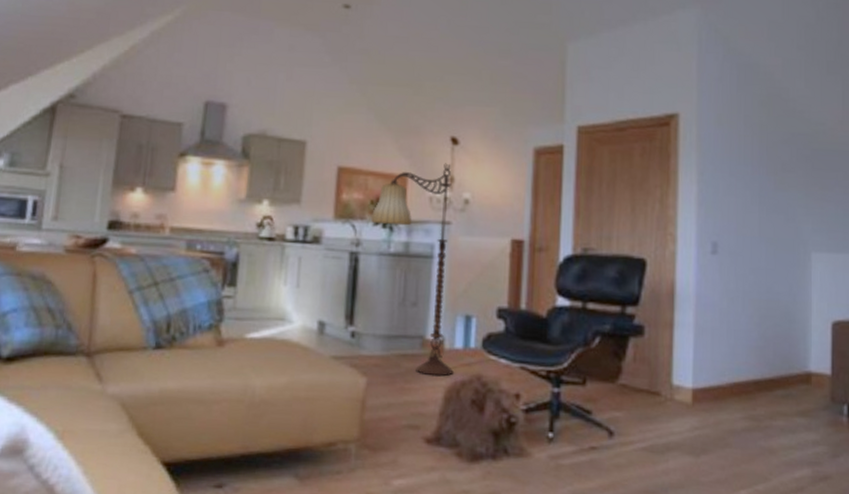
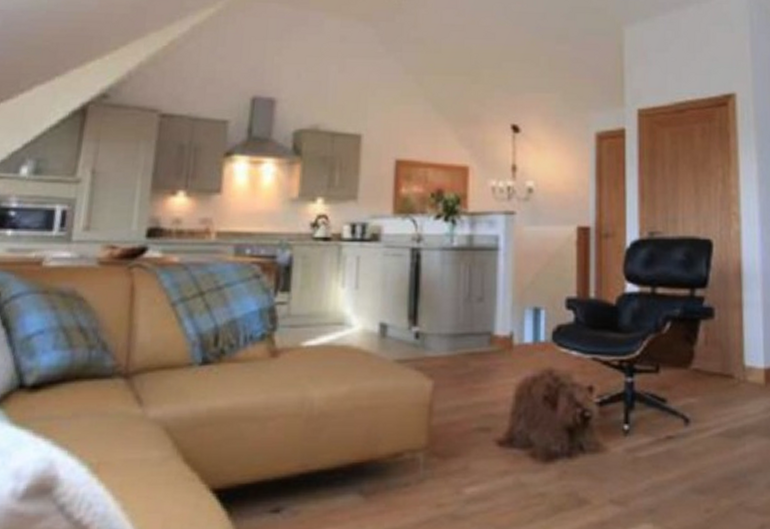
floor lamp: present [371,163,454,377] -> none [432,151,524,374]

